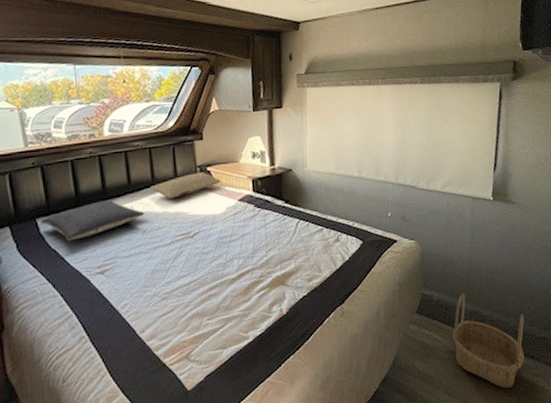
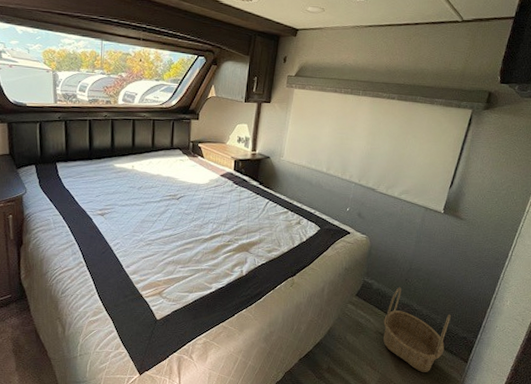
pillow: present [40,199,144,241] -> none [59,157,142,185]
pillow: present [149,172,221,198] -> none [149,146,208,165]

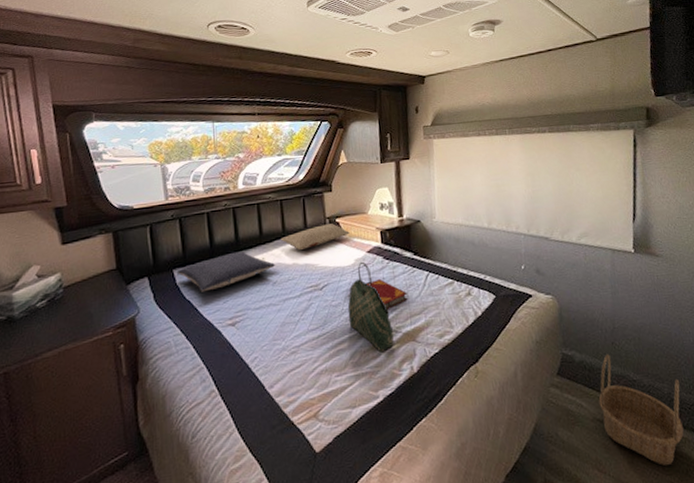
pillow: none [59,157,142,185] -> present [176,251,275,292]
pillow: none [149,146,208,165] -> present [280,223,350,250]
tote bag: none [196,182,231,256] -> present [347,261,394,353]
hardback book: none [216,198,249,224] -> present [366,278,408,309]

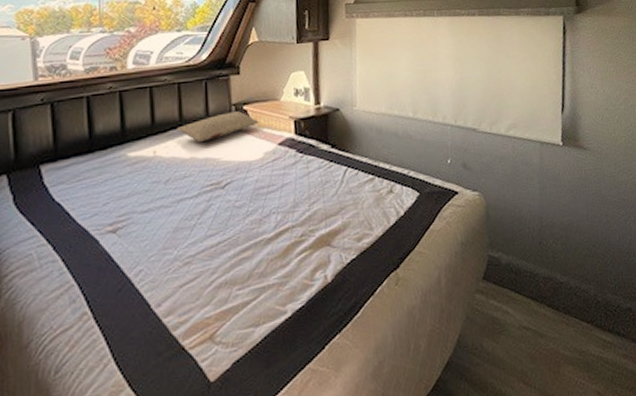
pillow: present [176,251,275,292] -> none [44,142,169,193]
tote bag: present [347,261,394,353] -> none [253,155,306,260]
hardback book: present [366,278,408,309] -> none [276,174,324,210]
basket: present [598,354,684,467] -> none [525,255,610,375]

